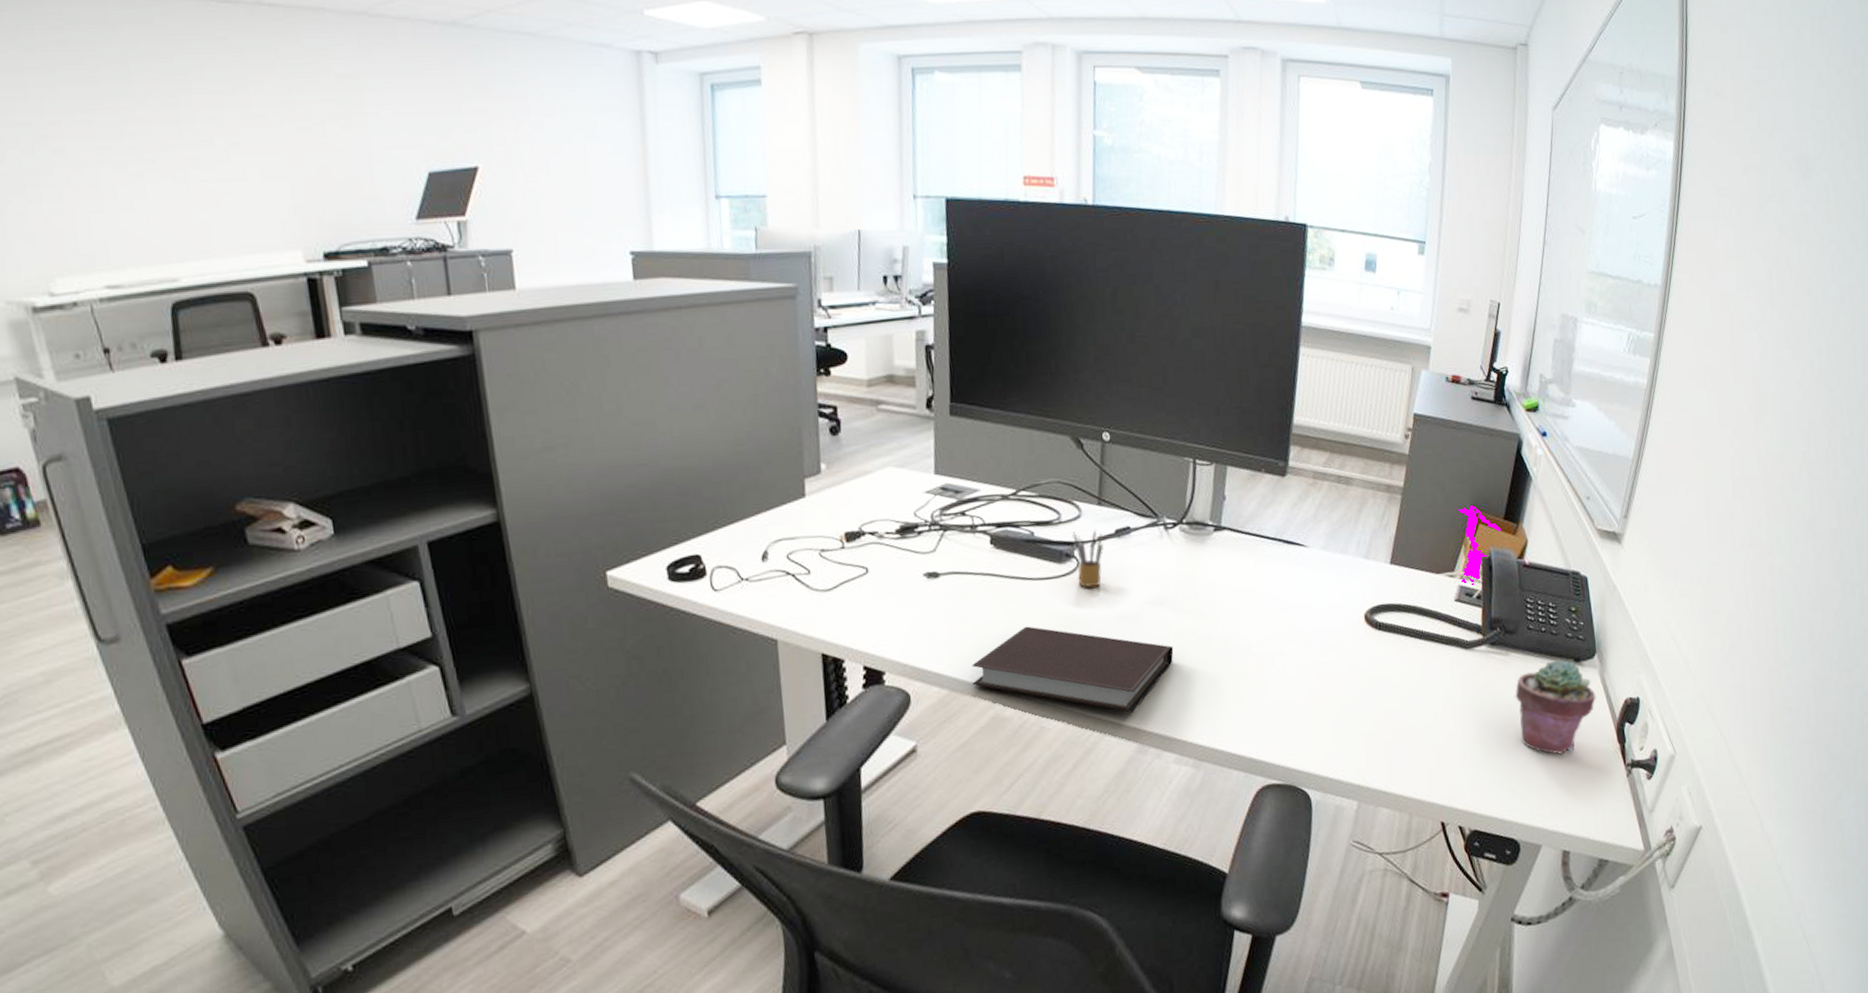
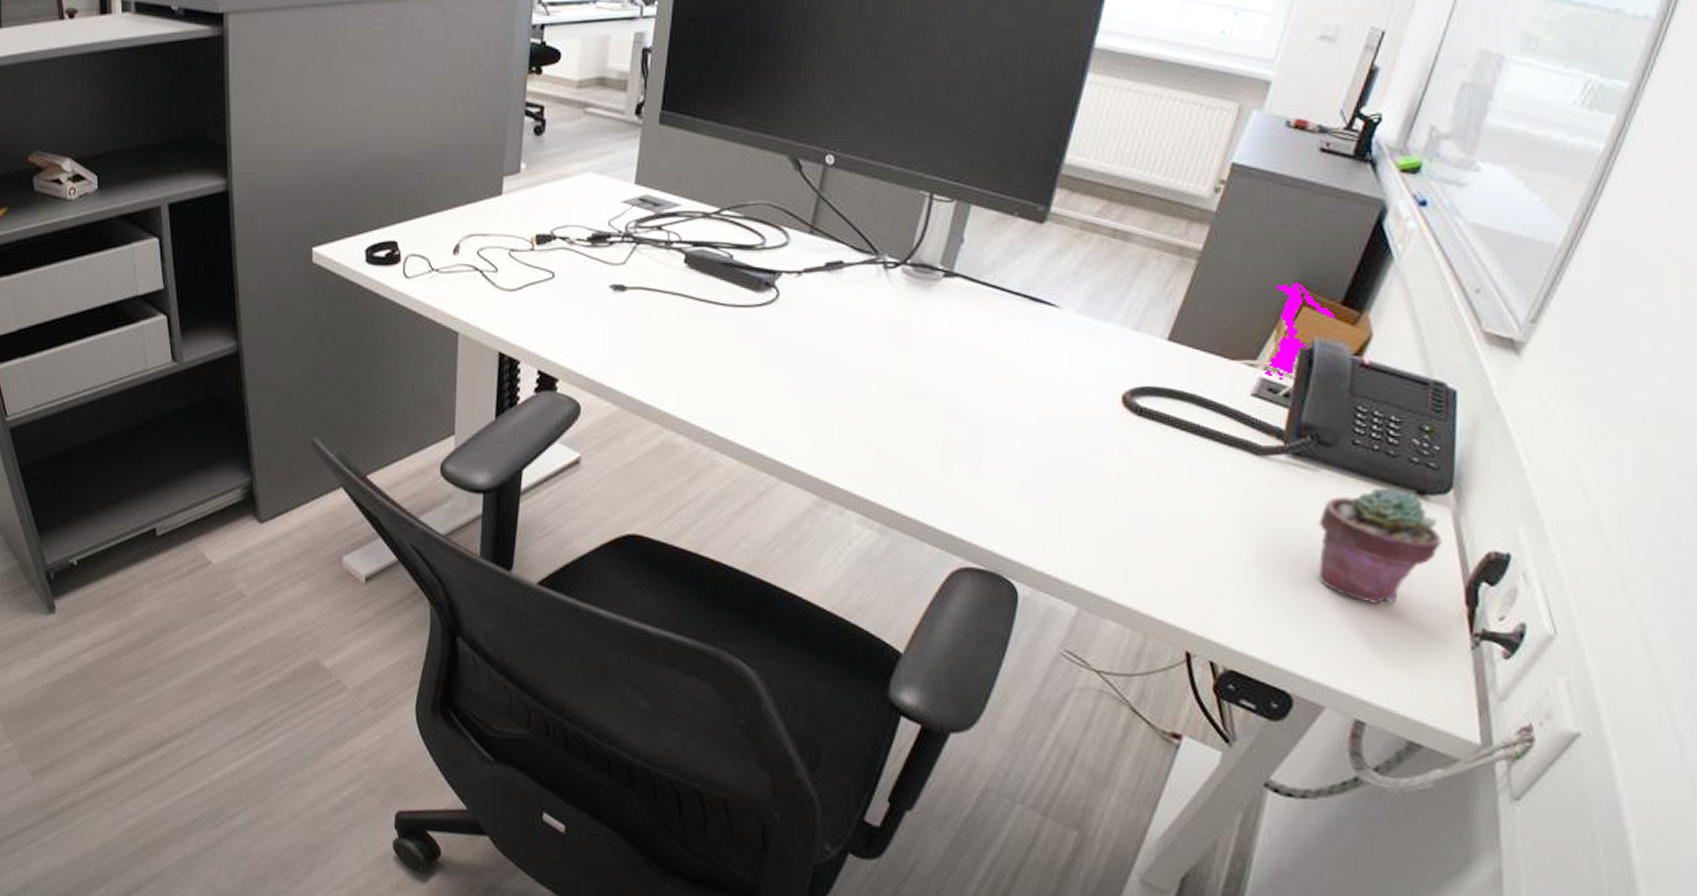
notebook: present [972,626,1174,712] -> none [646,353,875,461]
pencil box: present [1072,530,1103,588] -> none [775,260,810,322]

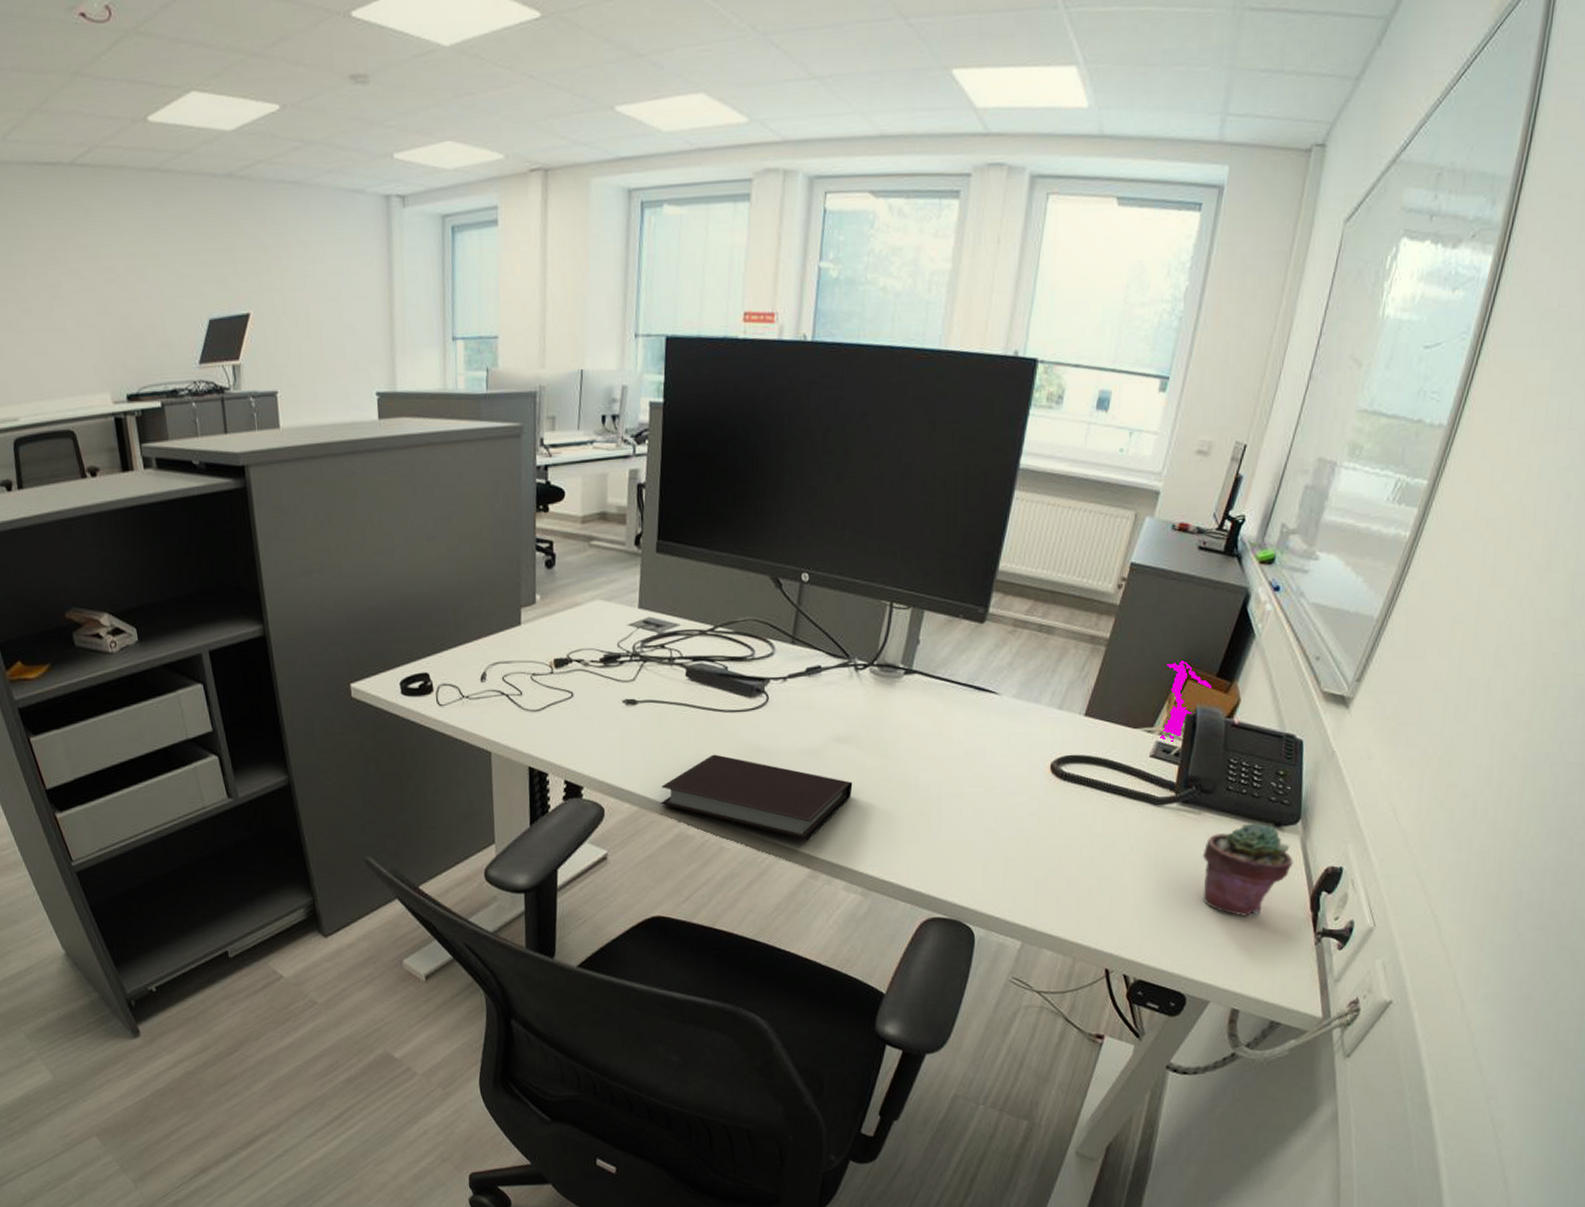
notebook: none [646,353,875,461] -> present [661,754,853,840]

